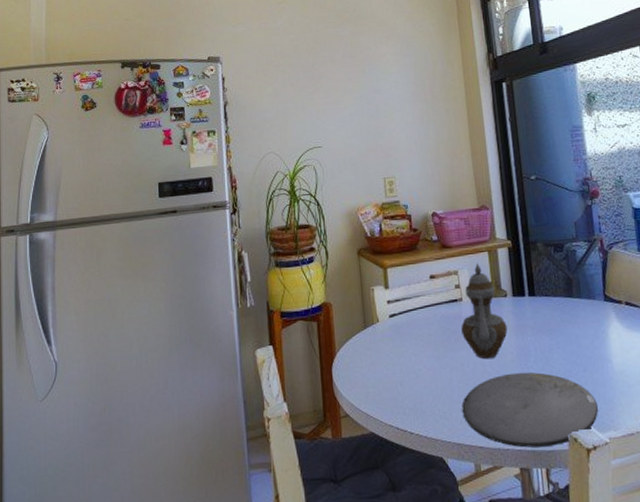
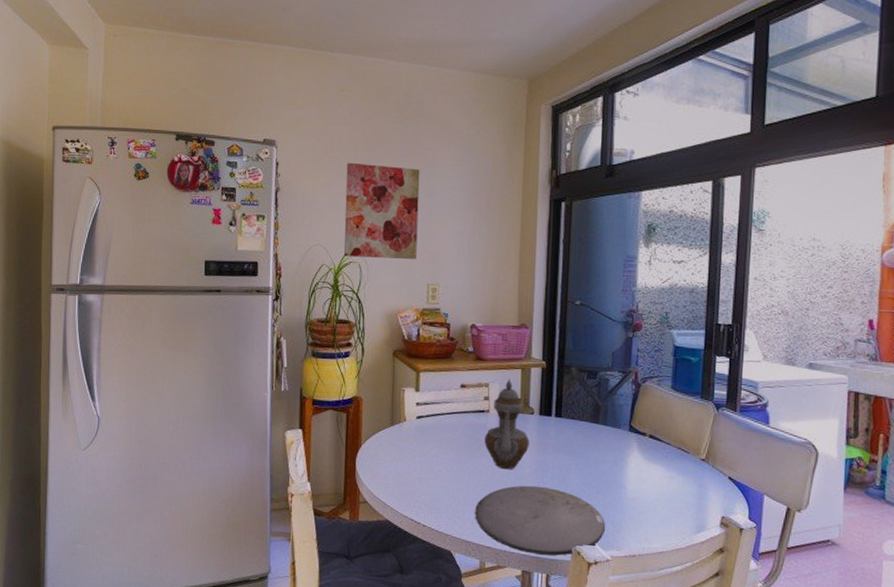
wall art: none [291,67,370,161] -> present [343,162,420,259]

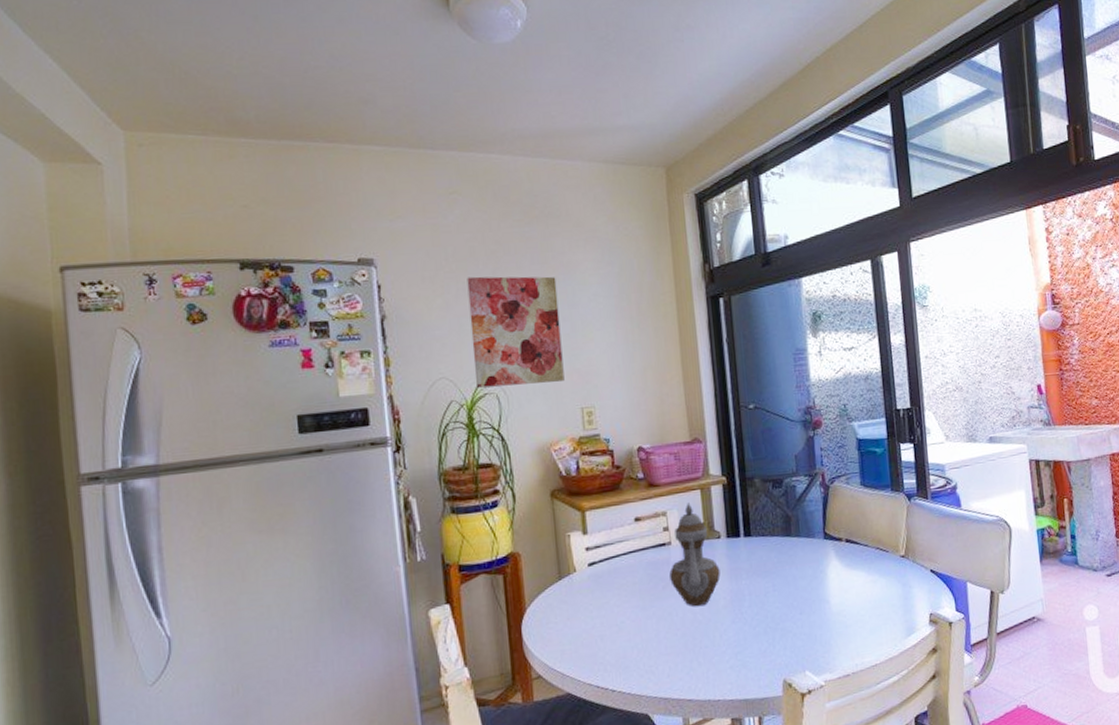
plate: present [475,485,606,556] -> none [669,617,815,697]

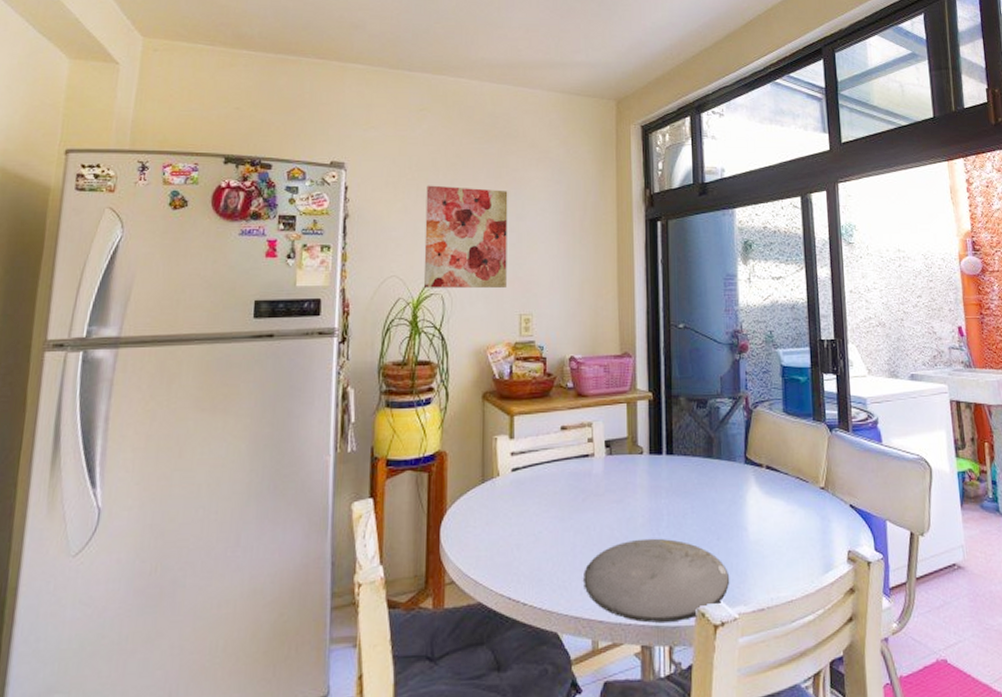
teapot: present [669,502,721,607] -> none [590,415,640,523]
plate: none [669,617,815,697] -> present [584,538,730,623]

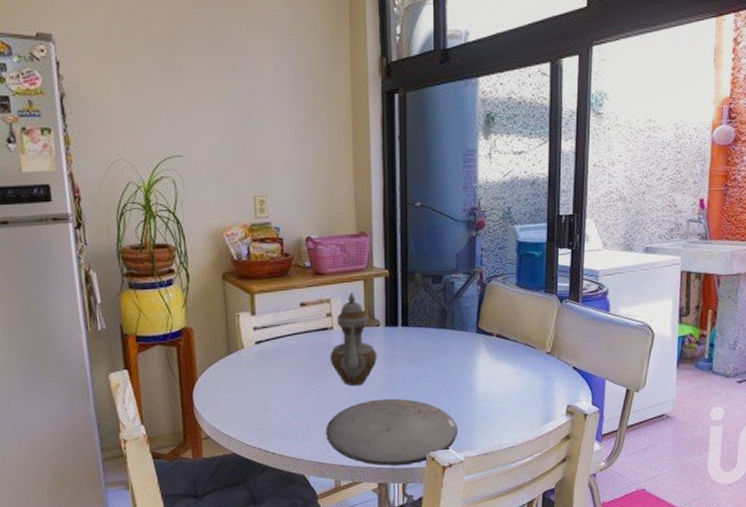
wall art: present [423,185,508,288] -> none [144,58,239,171]
teapot: none [590,415,640,523] -> present [330,292,377,386]

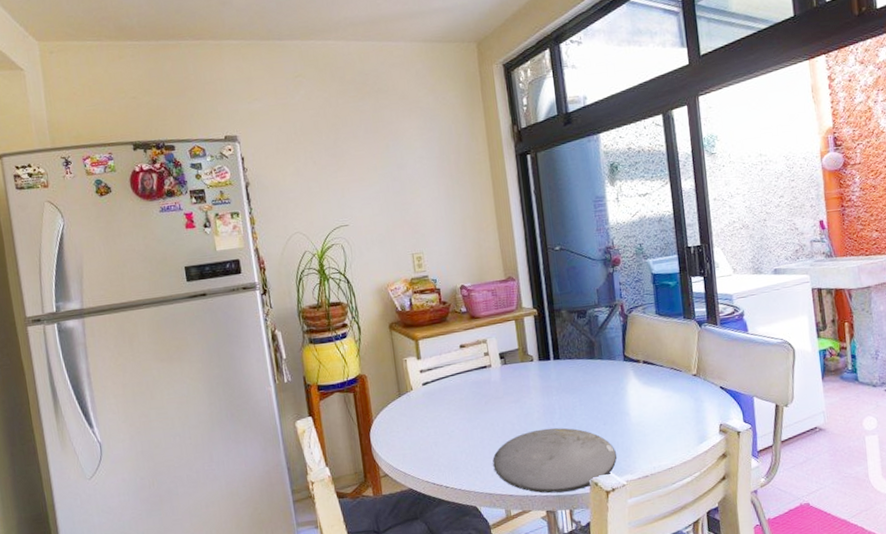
teapot: present [330,292,377,386] -> none [490,331,534,419]

